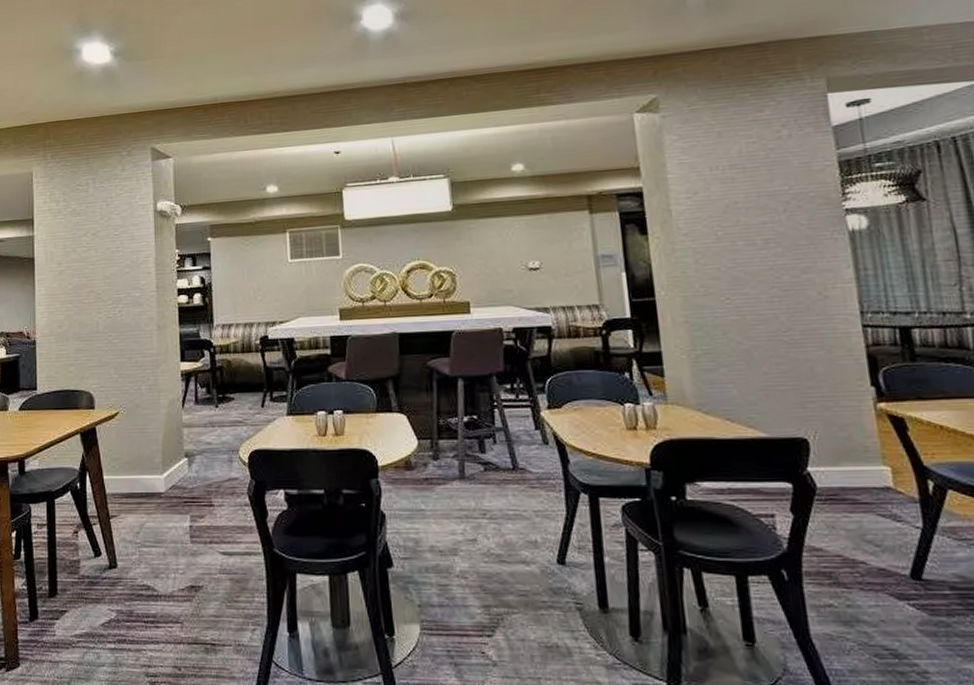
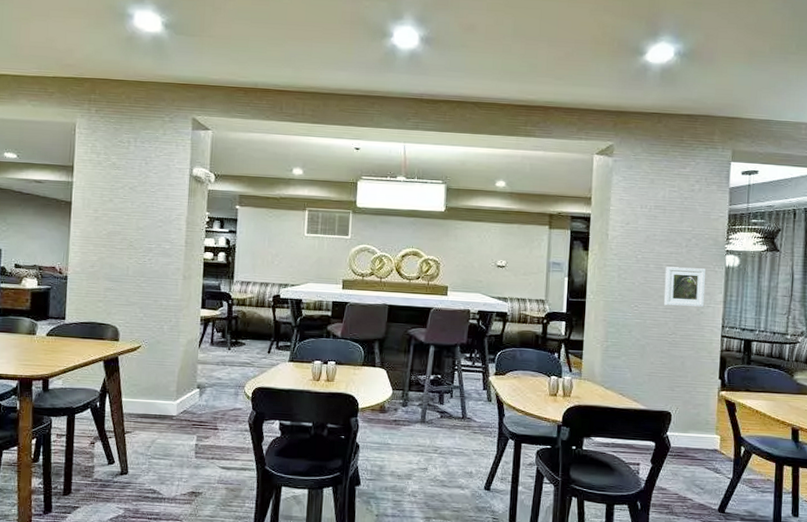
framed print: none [760,237,828,294] -> present [664,266,706,308]

